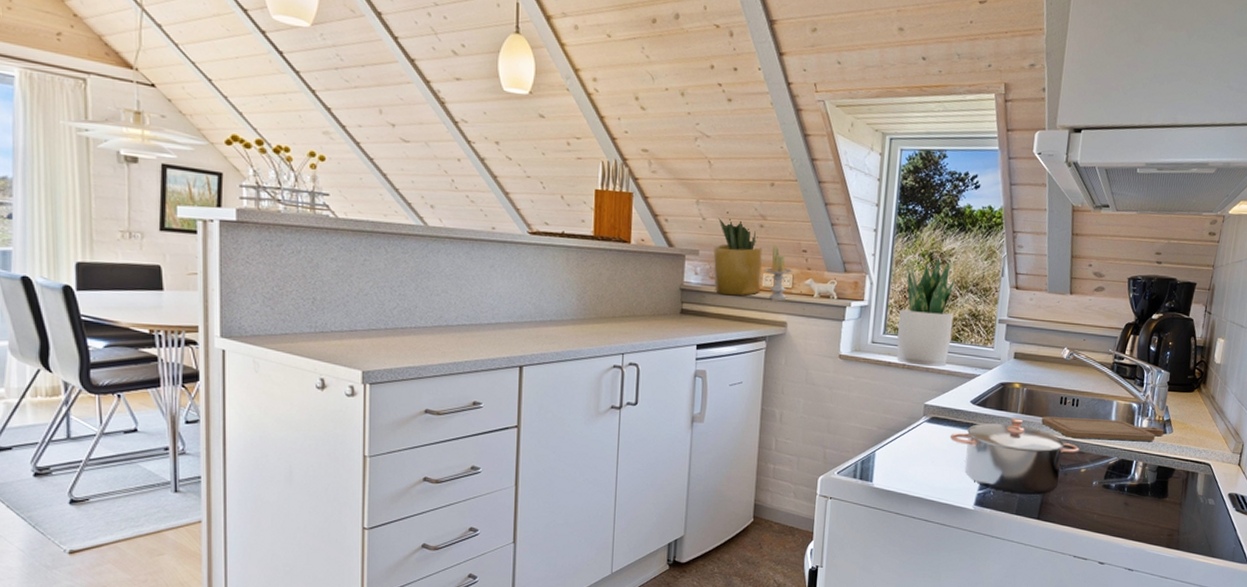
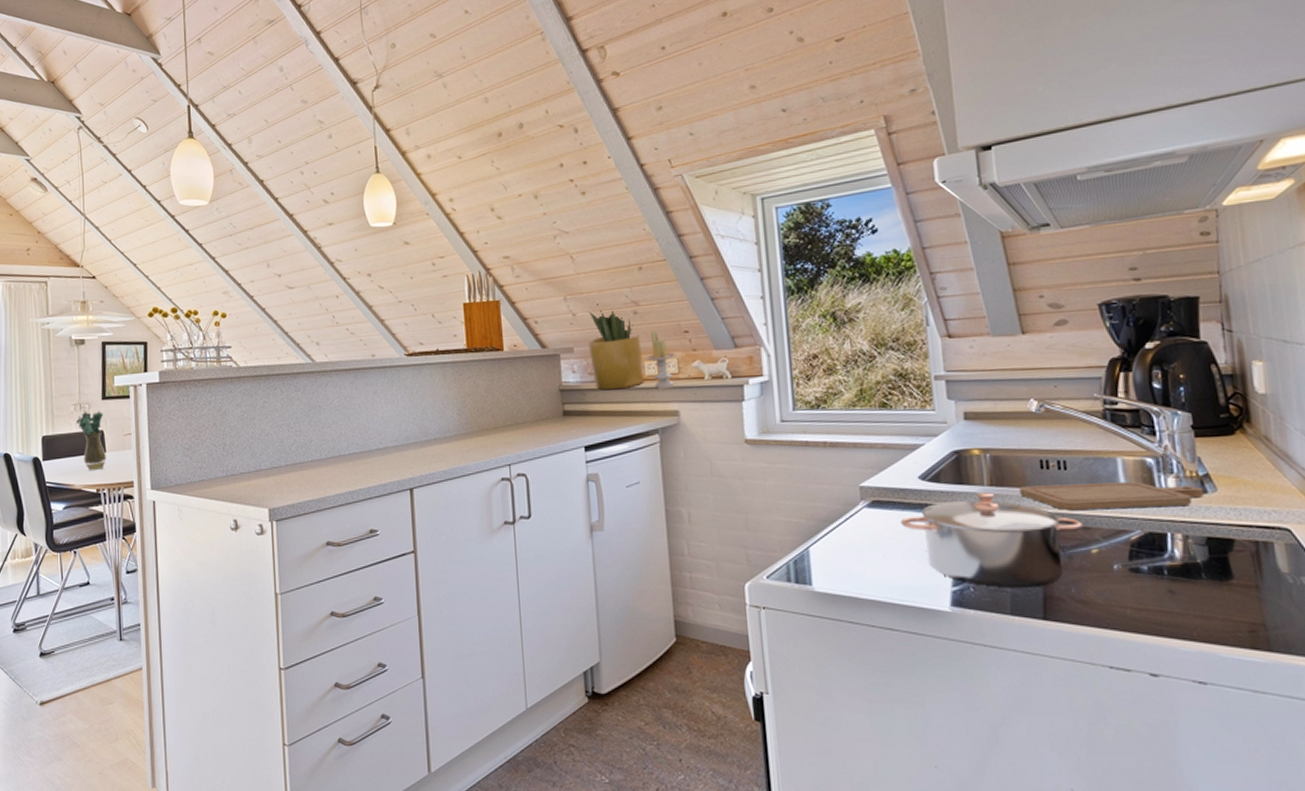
vase: none [124,239,165,309] -> present [76,410,107,471]
planter: present [896,259,957,367] -> none [808,317,879,442]

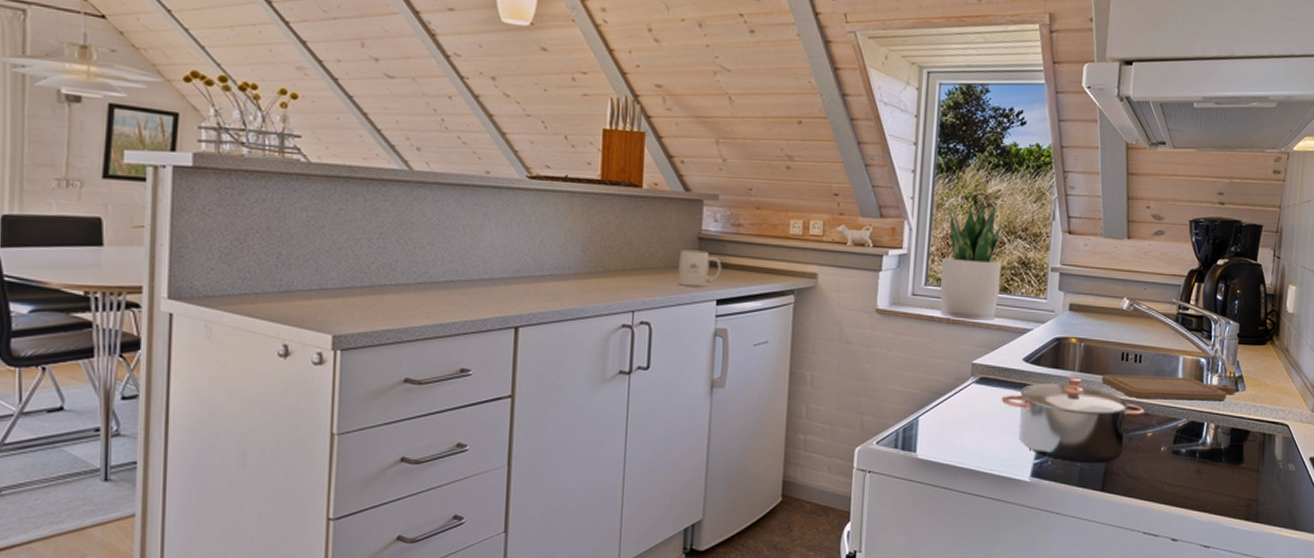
vase: present [76,410,107,471] -> none [59,188,104,268]
mug: none [544,401,586,437] -> present [678,250,722,287]
planter: present [588,304,645,390] -> none [734,152,790,245]
candle: present [646,330,676,389] -> none [792,188,822,249]
planter: none [808,317,879,442] -> present [940,202,1004,321]

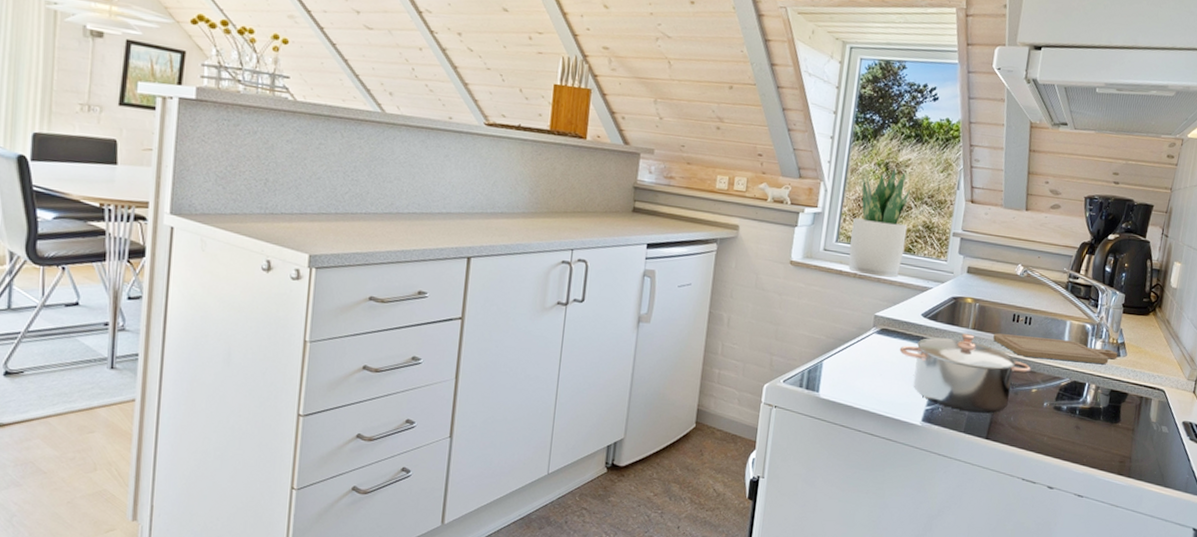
mug: present [678,250,722,287] -> none [613,197,654,232]

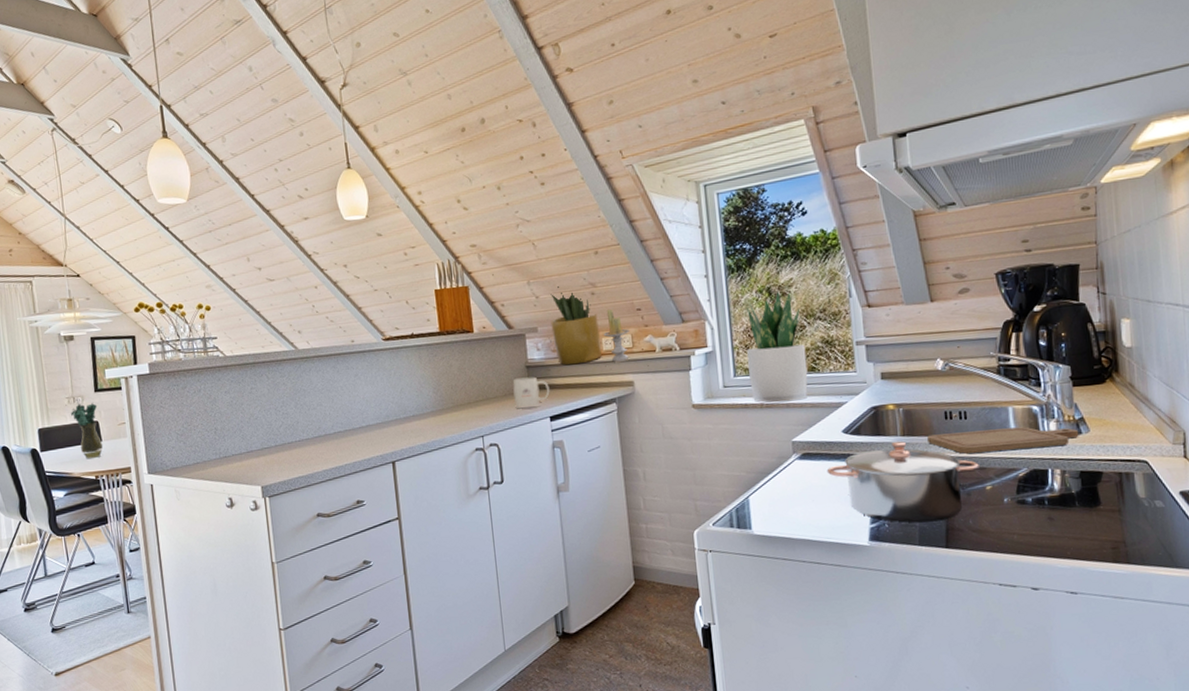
vase: none [82,112,119,183] -> present [71,402,104,460]
mug: none [613,197,654,232] -> present [512,376,550,409]
planter: none [667,112,718,197] -> present [550,286,603,365]
candle: none [719,147,746,203] -> present [603,309,630,362]

